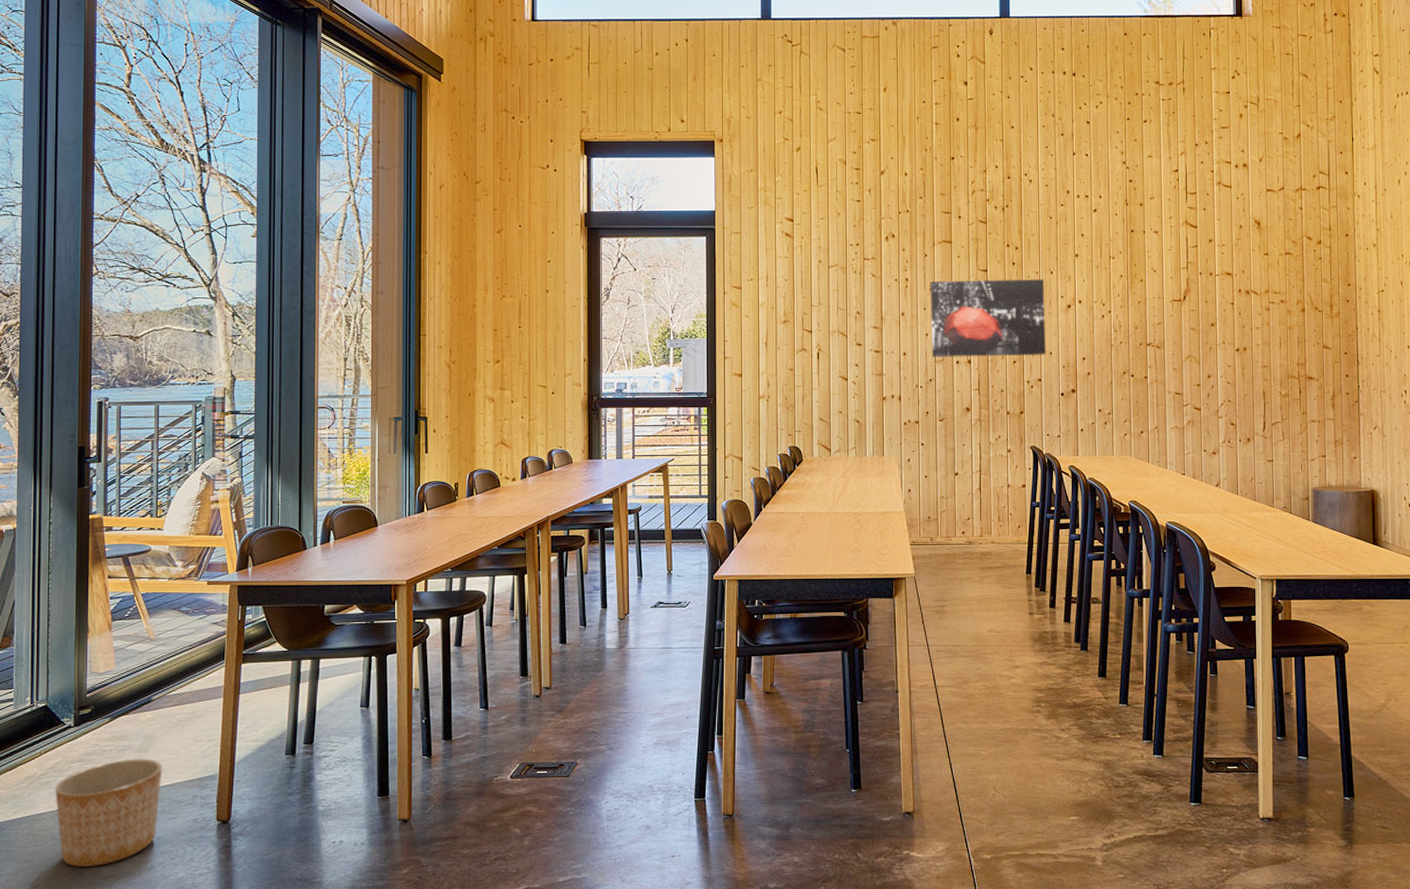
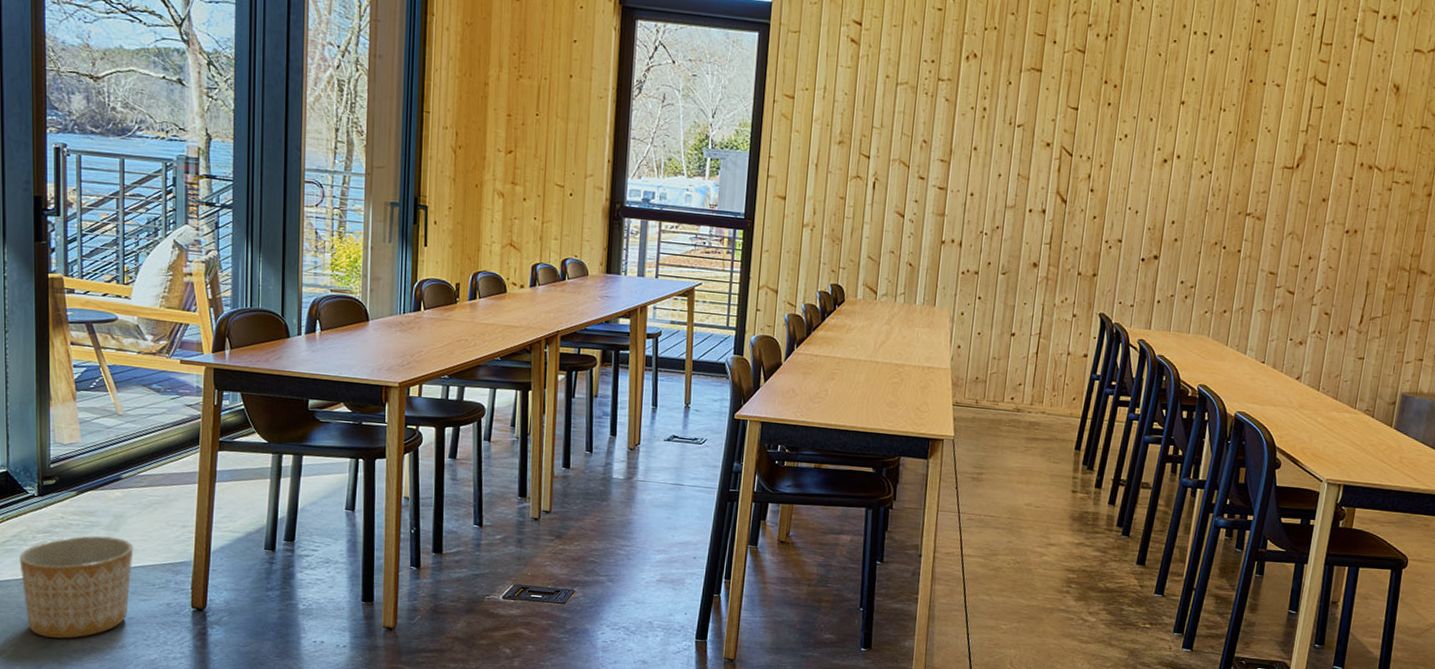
wall art: present [931,279,1046,357] -> none [1002,113,1141,214]

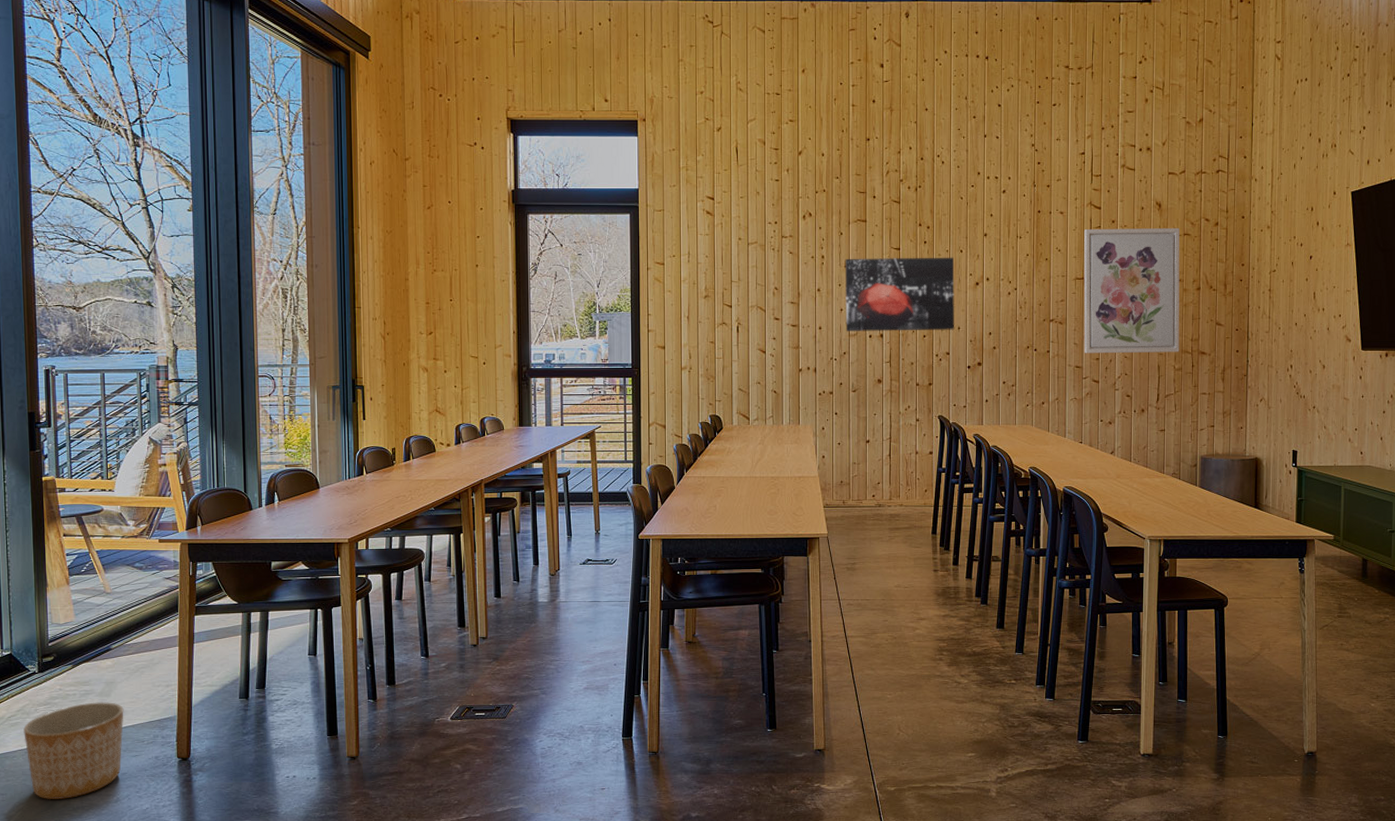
wall art: none [1002,113,1141,214] -> present [845,257,955,331]
wall art: none [1281,108,1417,269] -> present [1083,227,1180,354]

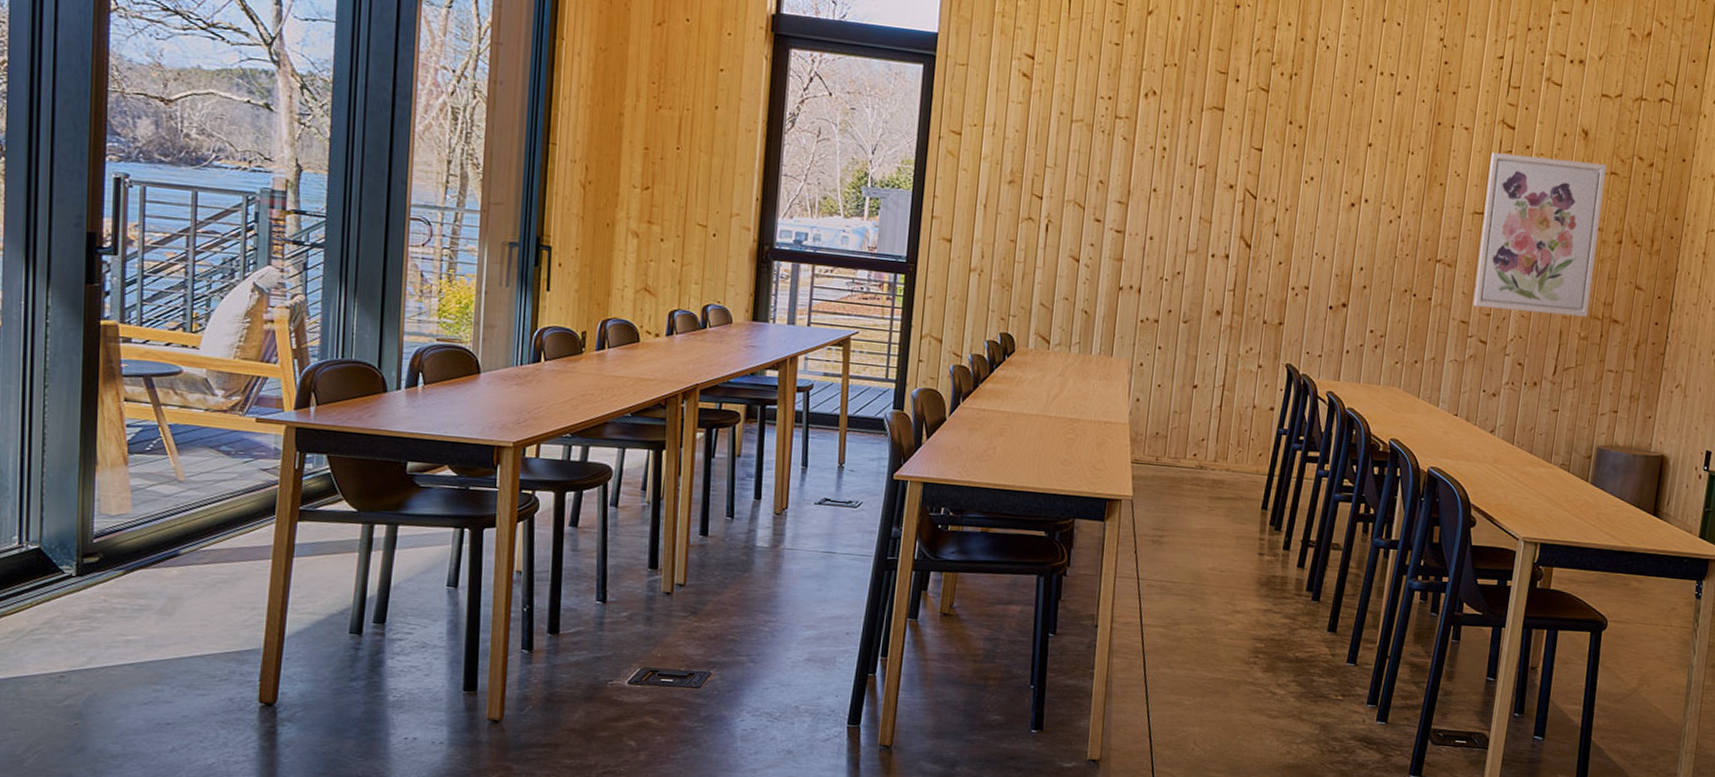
planter: present [23,701,124,800] -> none [50,620,191,743]
wall art: present [845,257,955,331] -> none [1183,154,1328,259]

